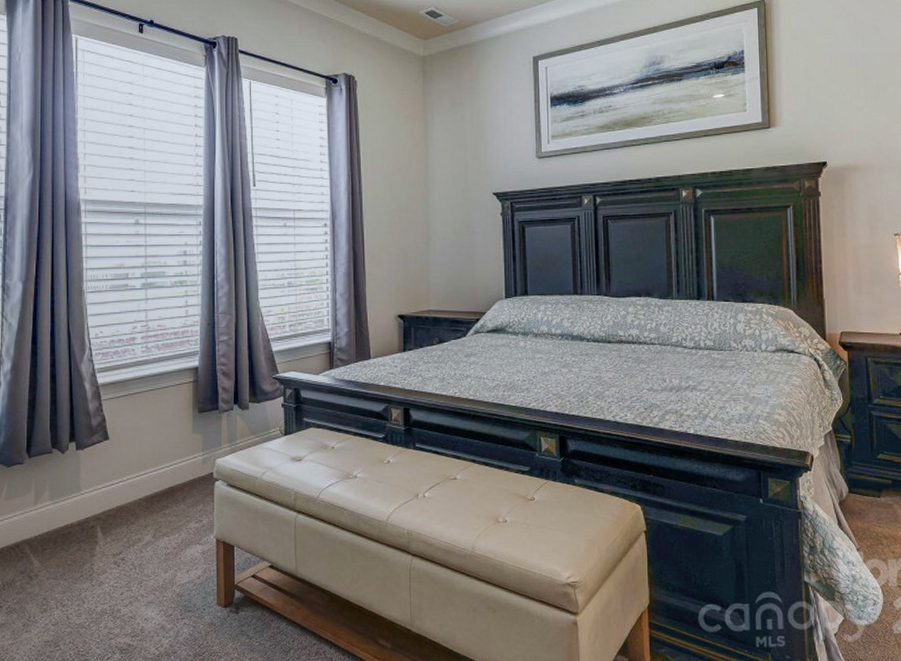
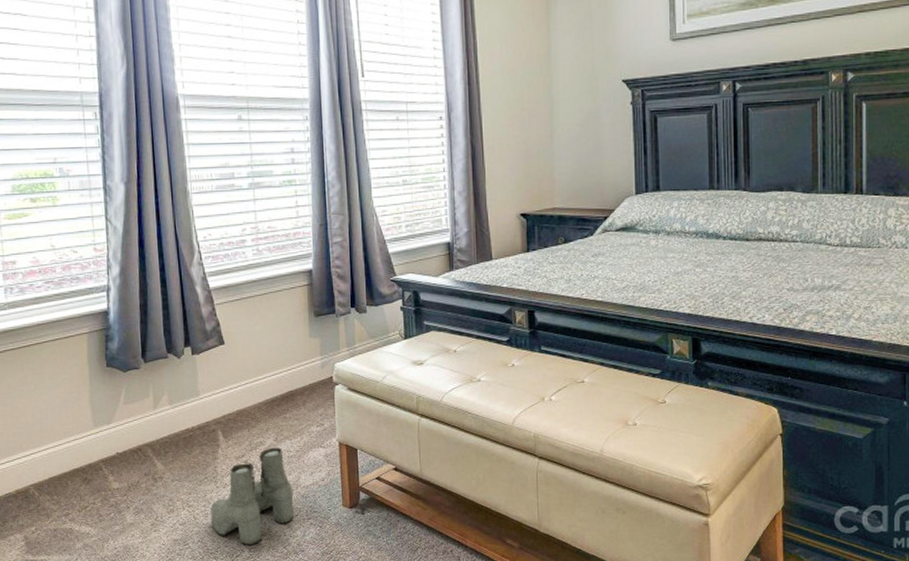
boots: none [84,544,169,647] -> present [210,447,294,546]

